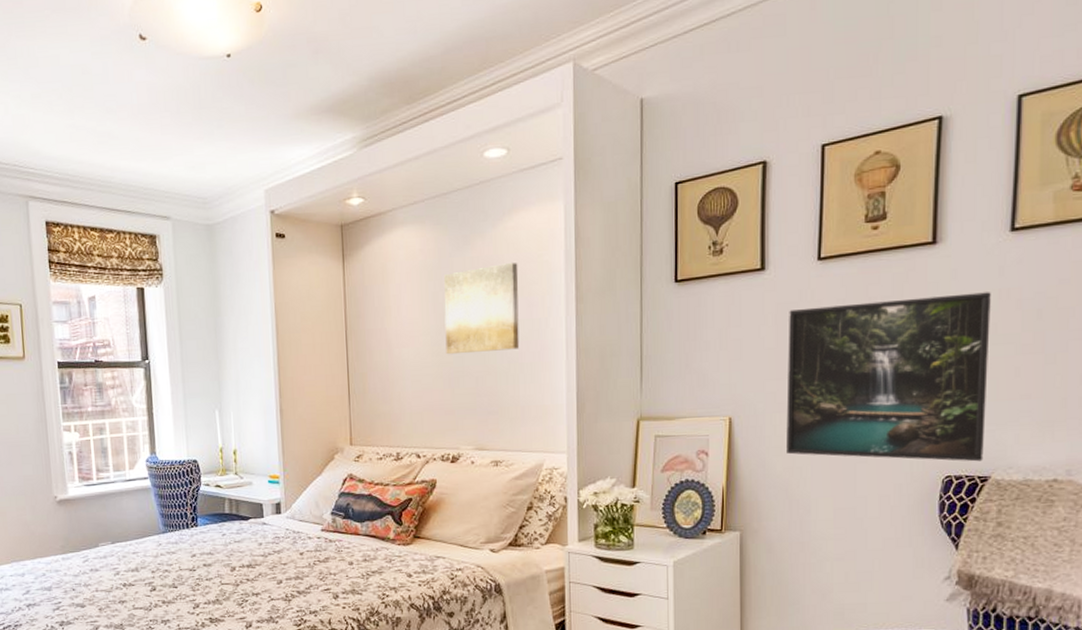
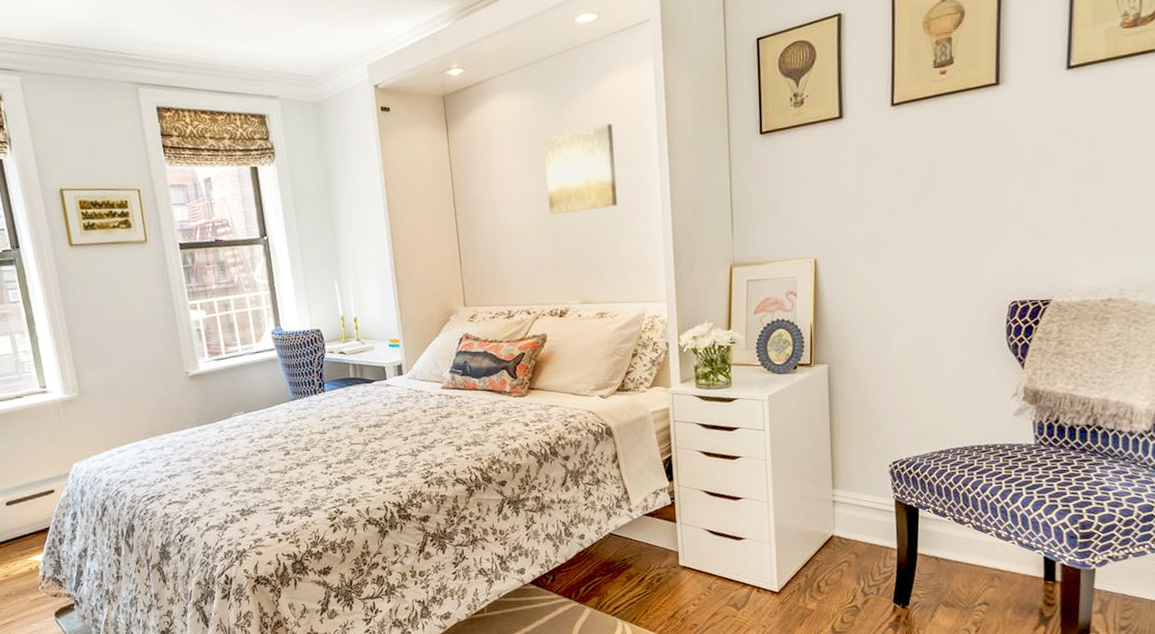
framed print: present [786,292,991,462] -> none [866,128,1050,291]

